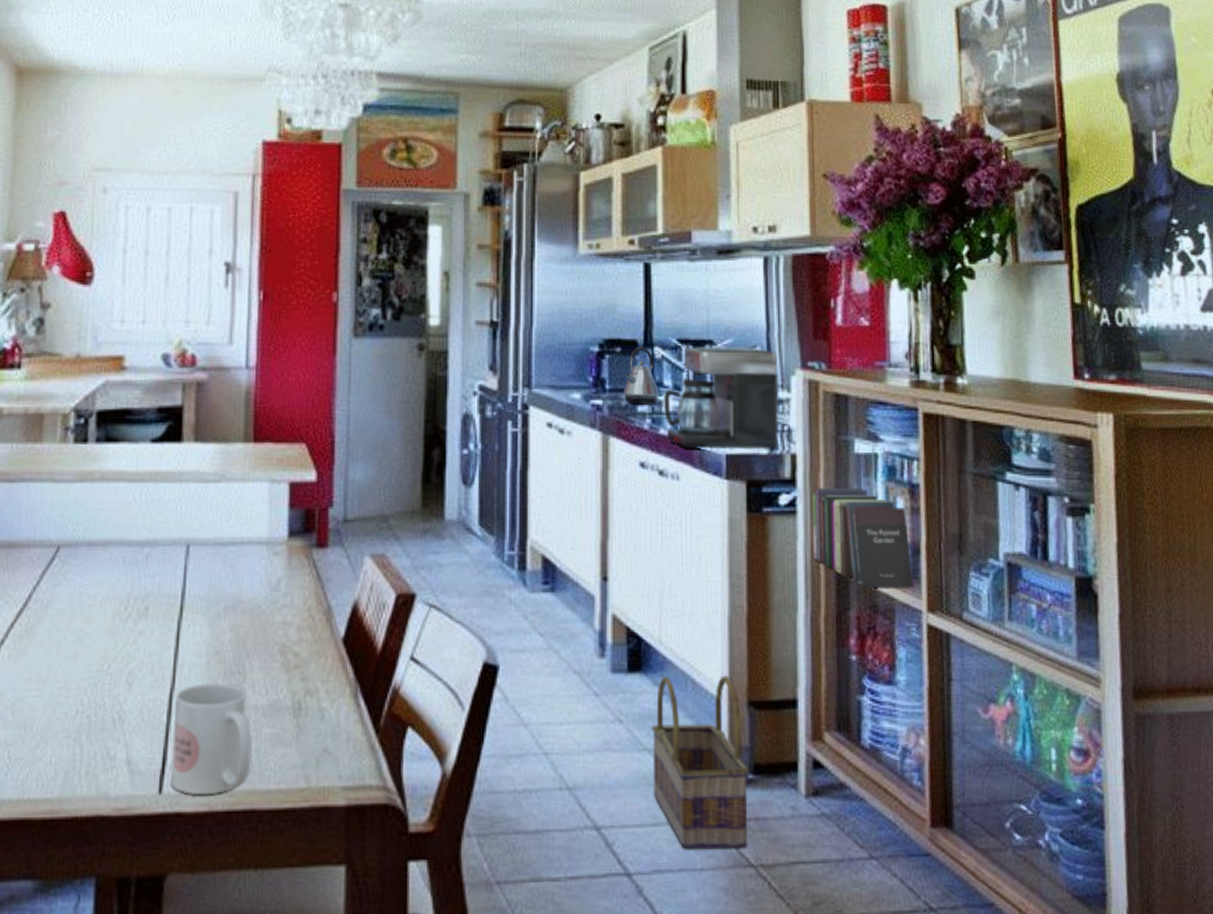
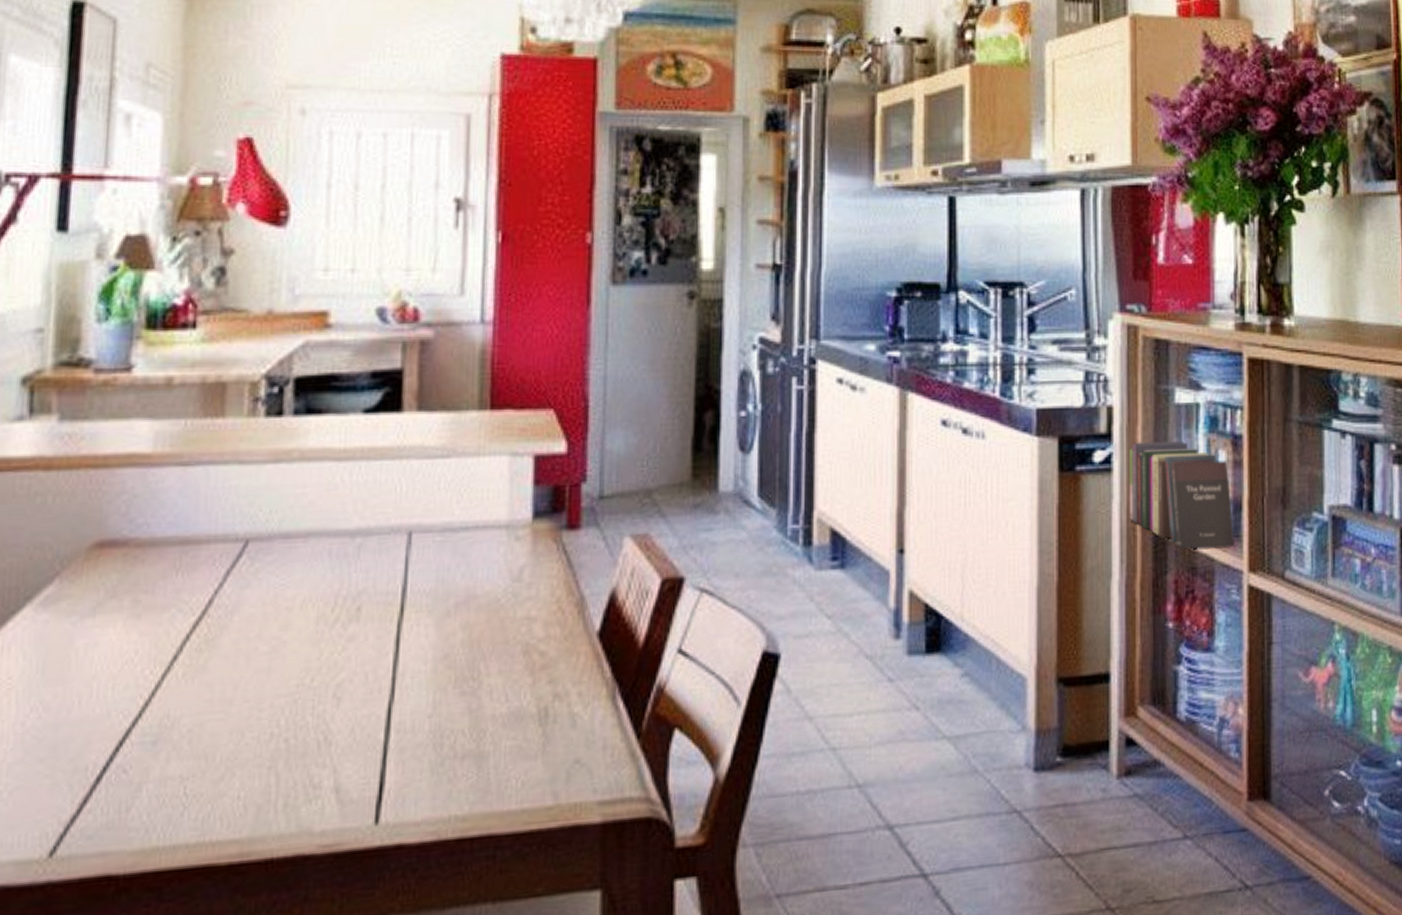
mug: present [170,683,252,796] -> none [388,691,489,823]
kettle: present [623,346,659,405] -> none [923,290,964,356]
basket: present [651,675,749,849] -> none [951,651,1057,843]
coffee maker: present [663,346,779,450] -> none [968,288,1095,404]

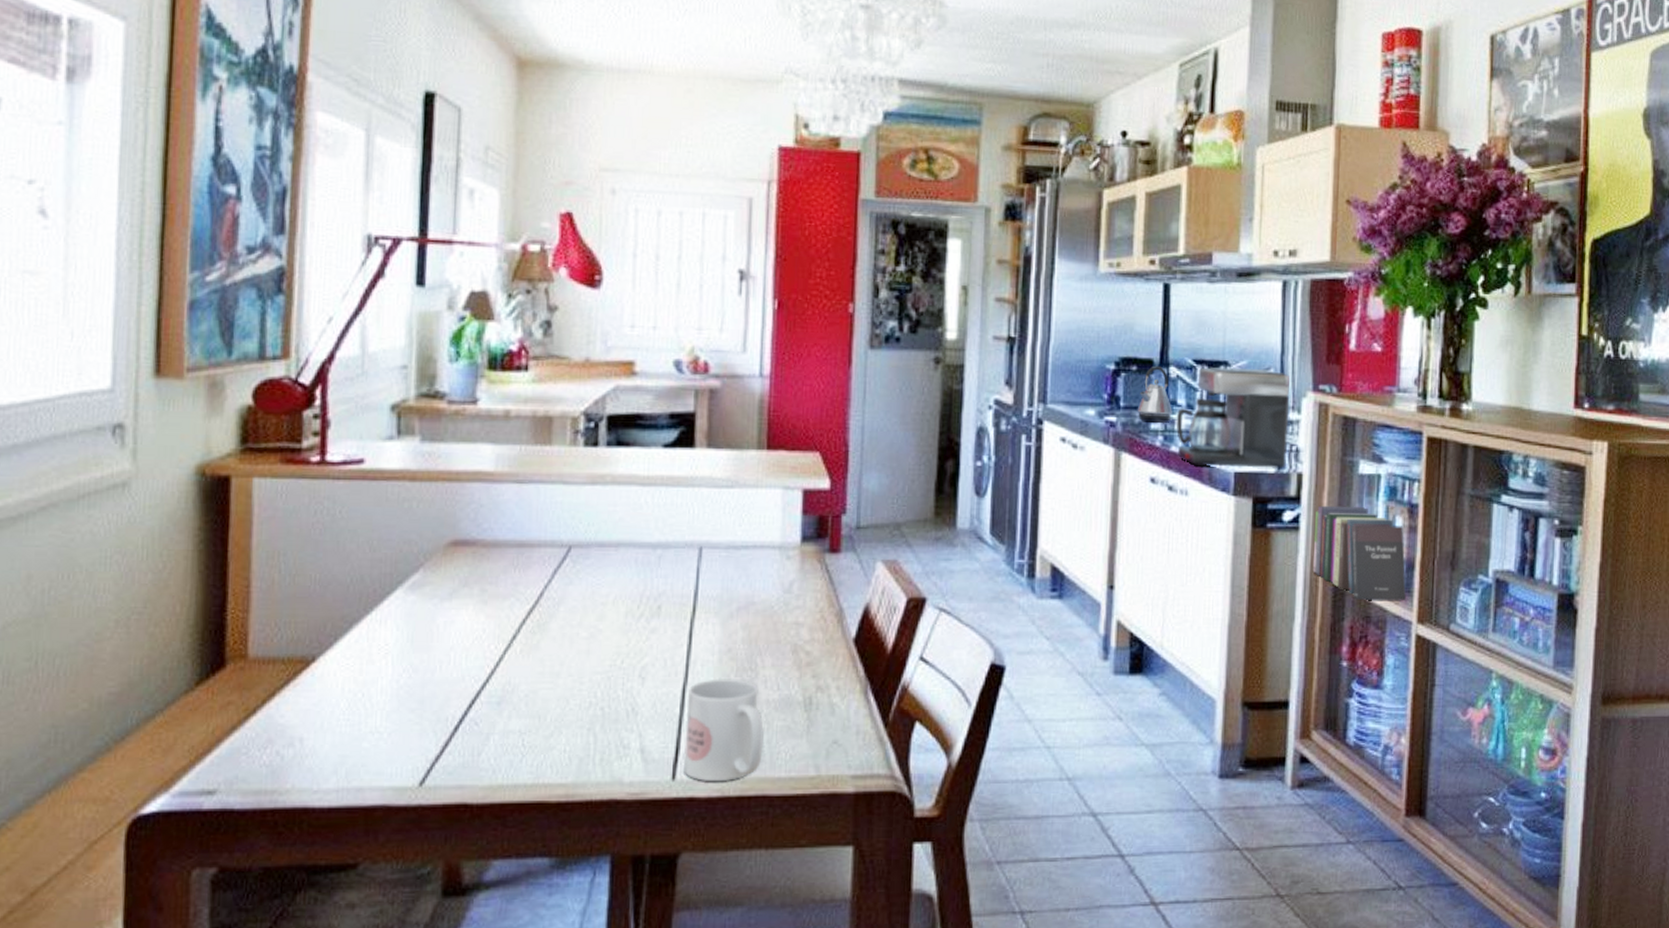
mug: none [388,691,489,823] -> present [683,679,764,782]
kettle: none [923,290,964,356] -> present [1137,365,1172,423]
coffee maker: none [968,288,1095,404] -> present [1176,367,1290,469]

